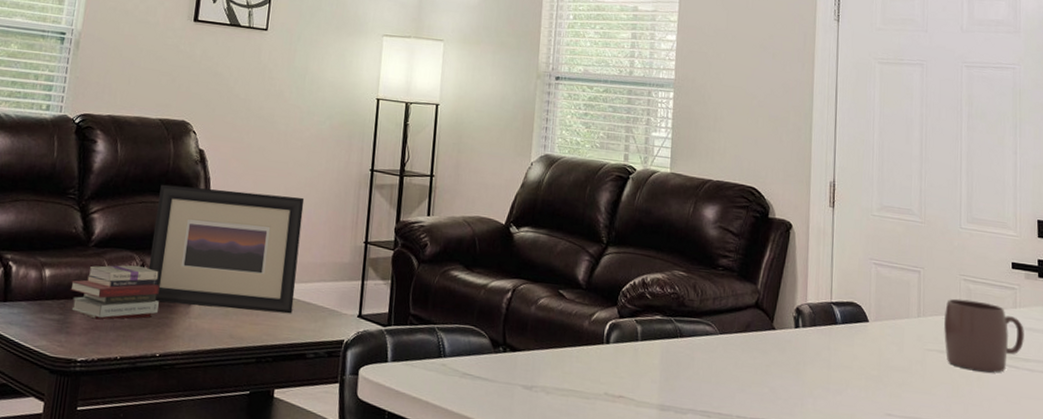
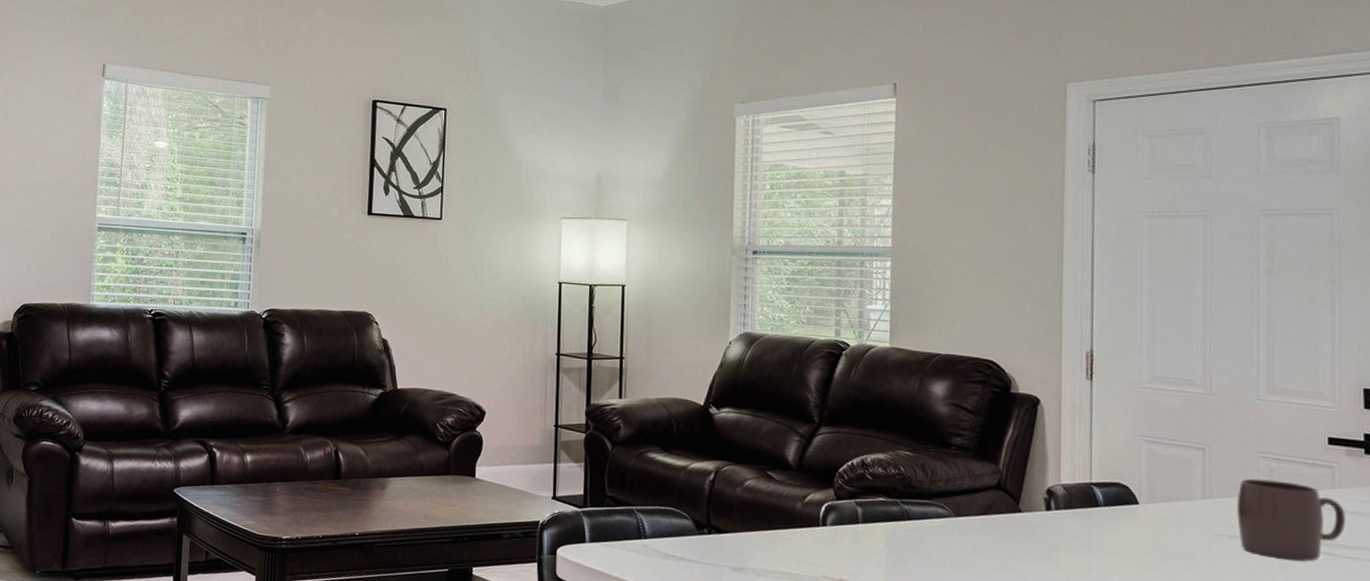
books: present [70,265,160,320] -> none [271,450,355,501]
picture frame: present [148,184,305,314] -> none [342,373,491,496]

